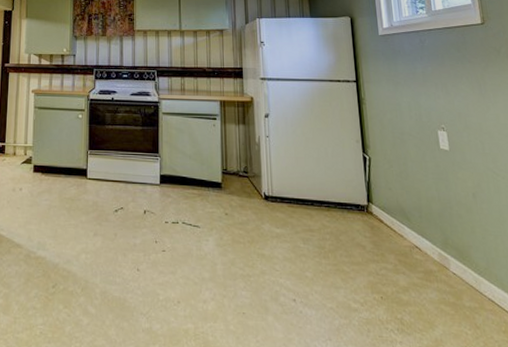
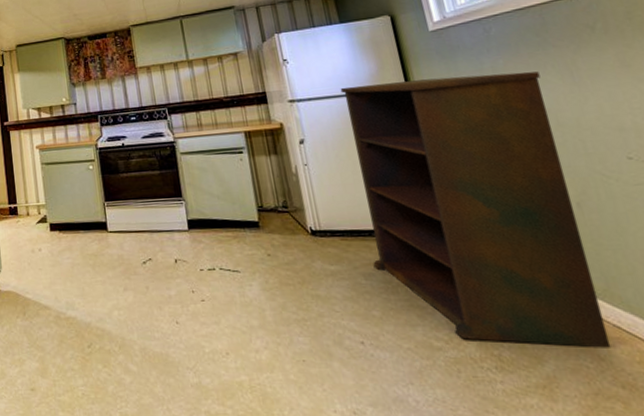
shelving unit: none [304,73,486,318] -> present [340,71,612,348]

